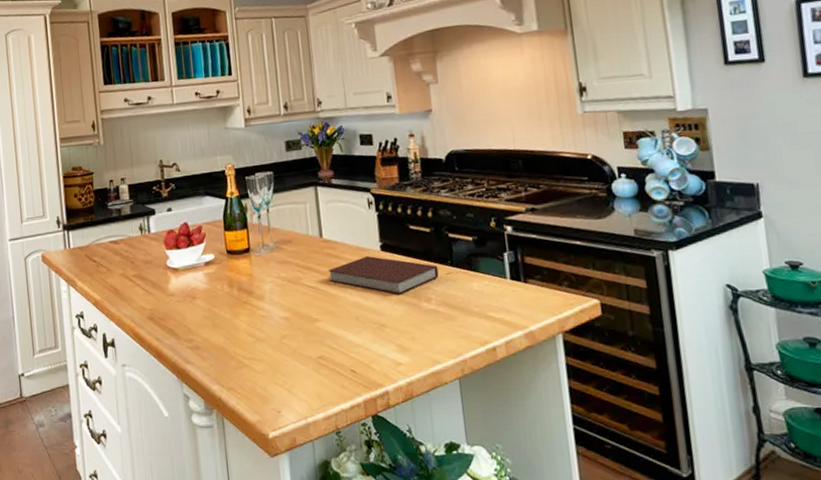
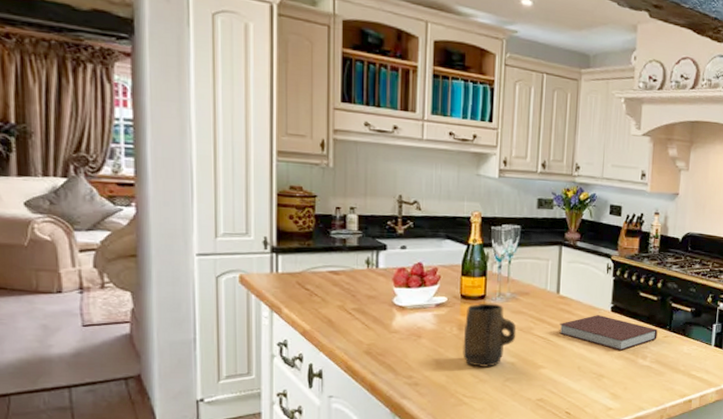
mug: none [233,255,286,325] -> present [463,303,517,367]

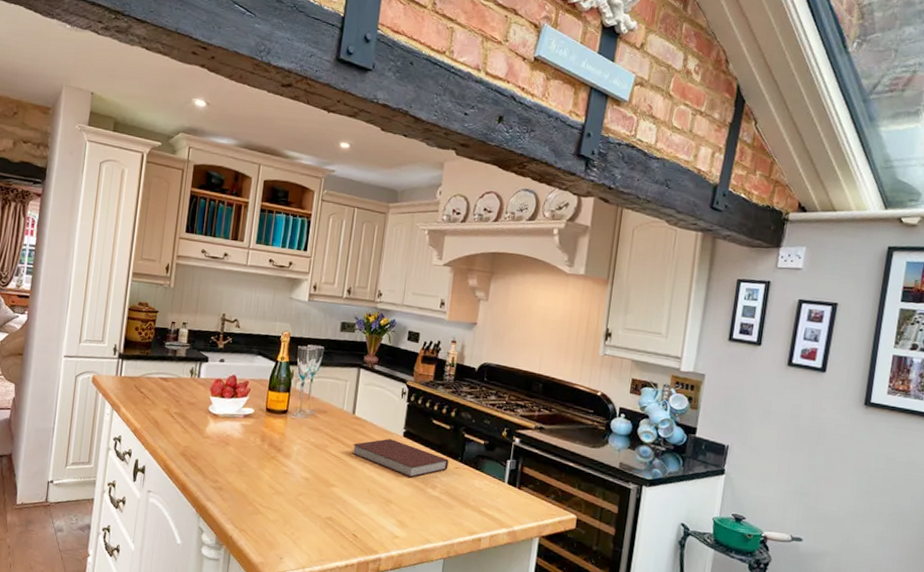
mug: present [463,303,517,367] -> none [263,417,313,480]

